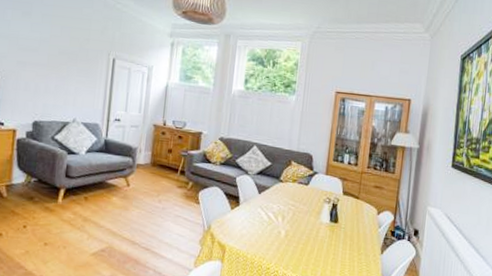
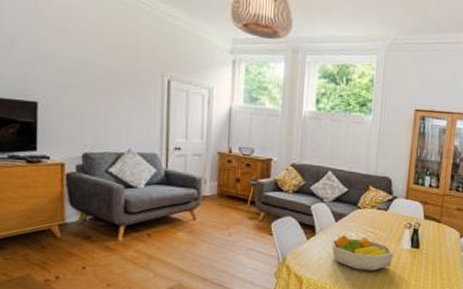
fruit bowl: none [254,207,314,243] -> present [331,235,394,272]

